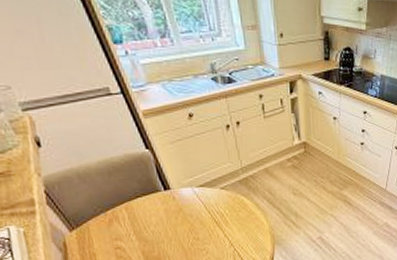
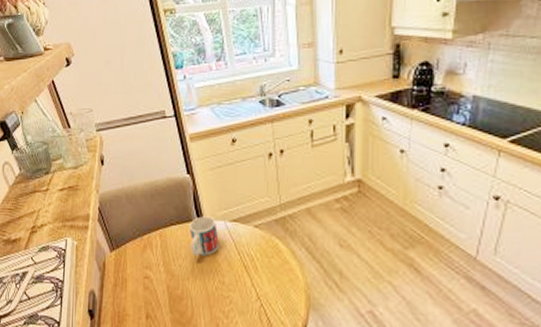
mug: none [156,185,190,221] -> present [189,216,219,256]

